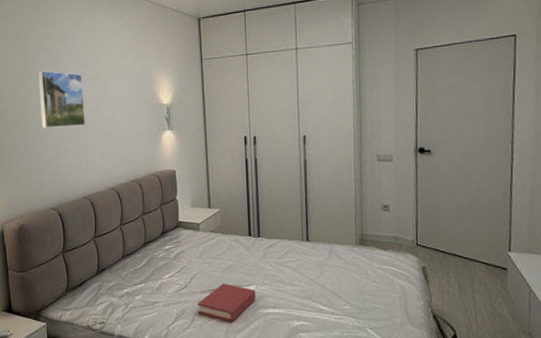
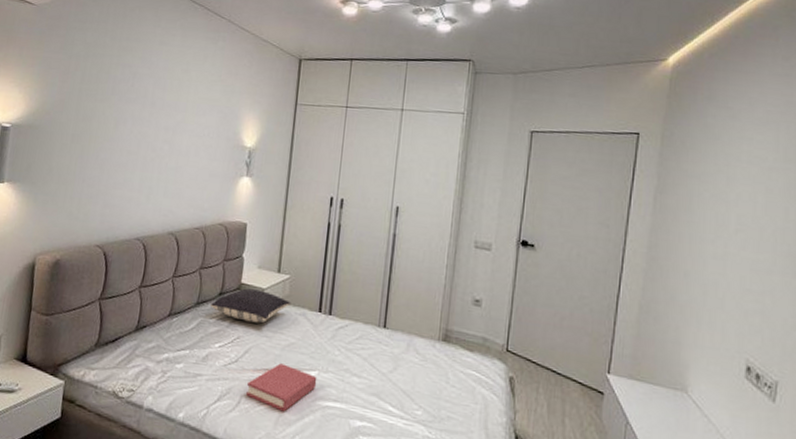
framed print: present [37,70,85,129] -> none [102,86,160,156]
pillow: none [155,225,224,253] -> present [210,288,291,324]

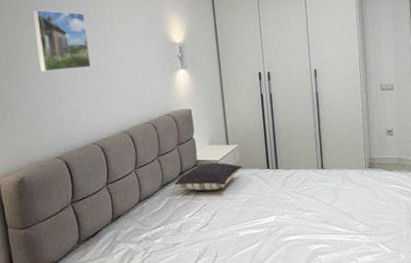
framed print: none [102,86,160,156] -> present [31,9,91,72]
hardback book: present [246,363,317,412] -> none [220,216,277,254]

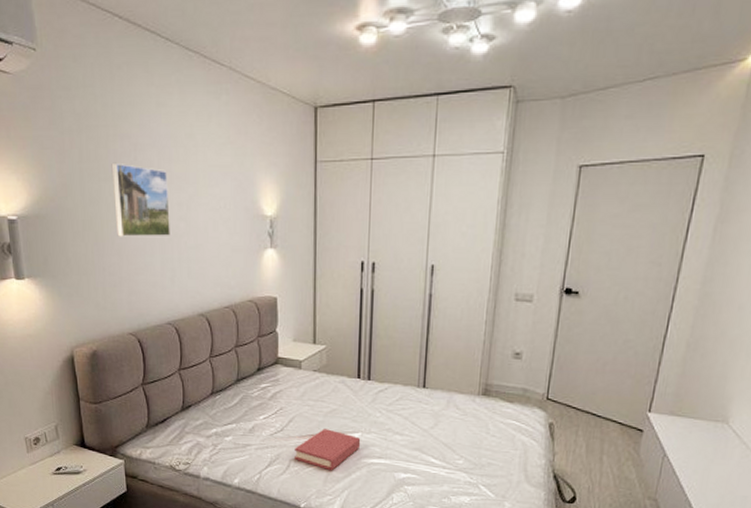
pillow: present [173,162,243,191] -> none [249,362,329,394]
hardback book: none [220,216,277,254] -> present [295,429,361,471]

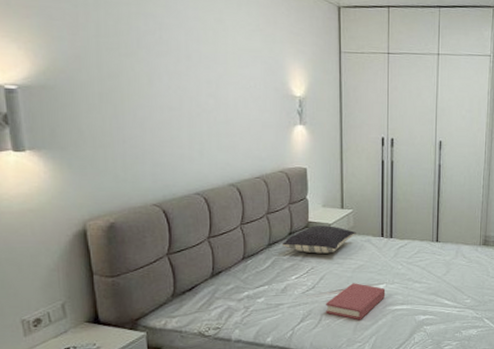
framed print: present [111,162,170,237] -> none [133,39,199,112]
pillow: none [249,362,329,394] -> present [281,225,356,254]

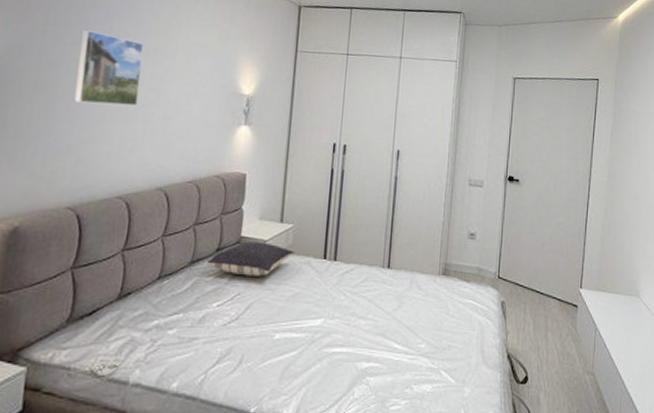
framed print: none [133,39,199,112] -> present [73,29,144,106]
hardback book: present [326,283,386,320] -> none [248,315,324,365]

